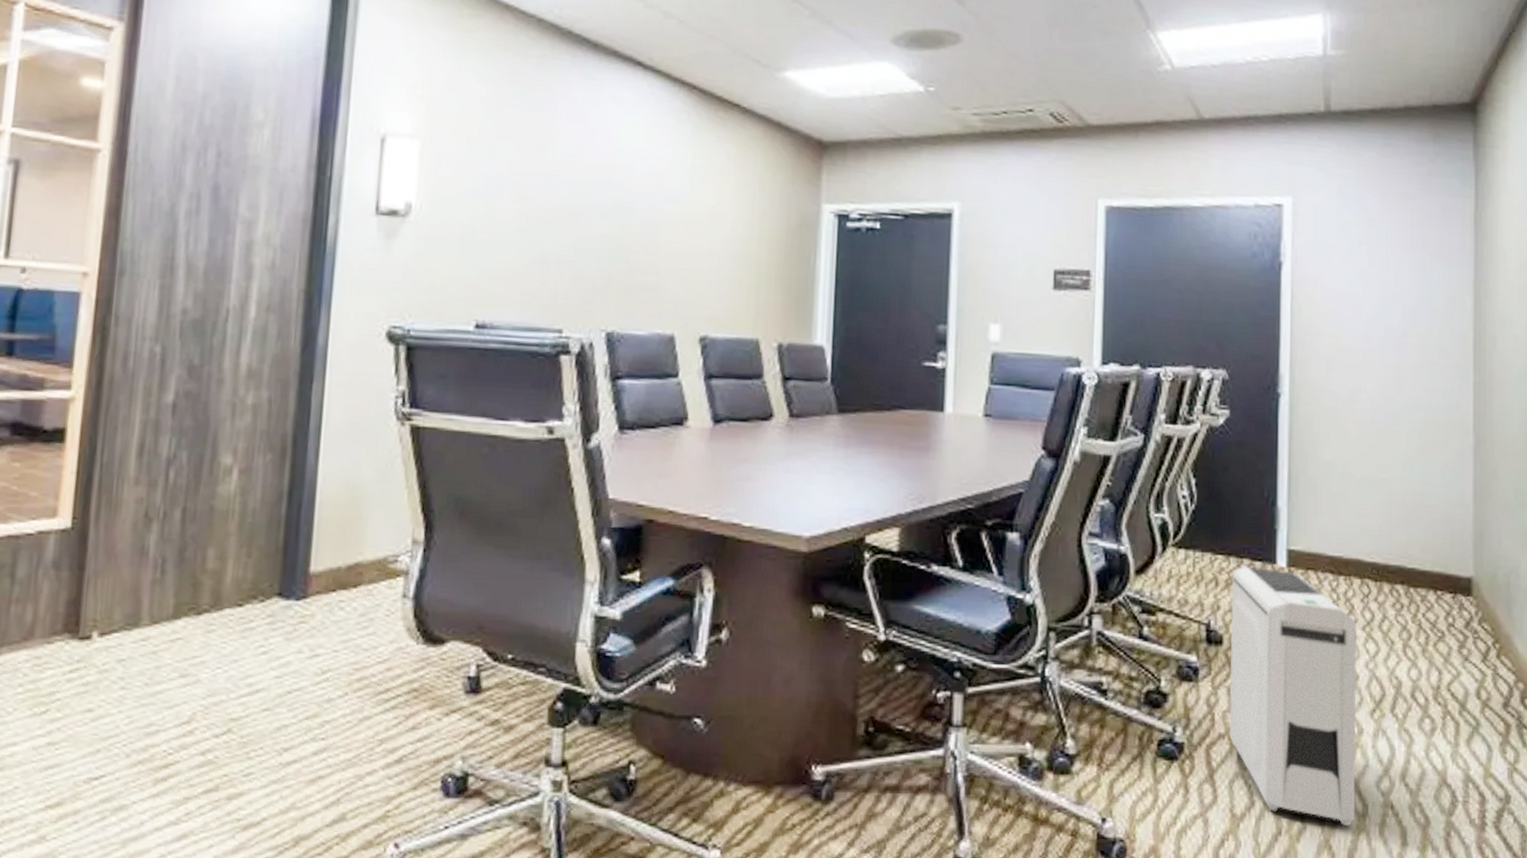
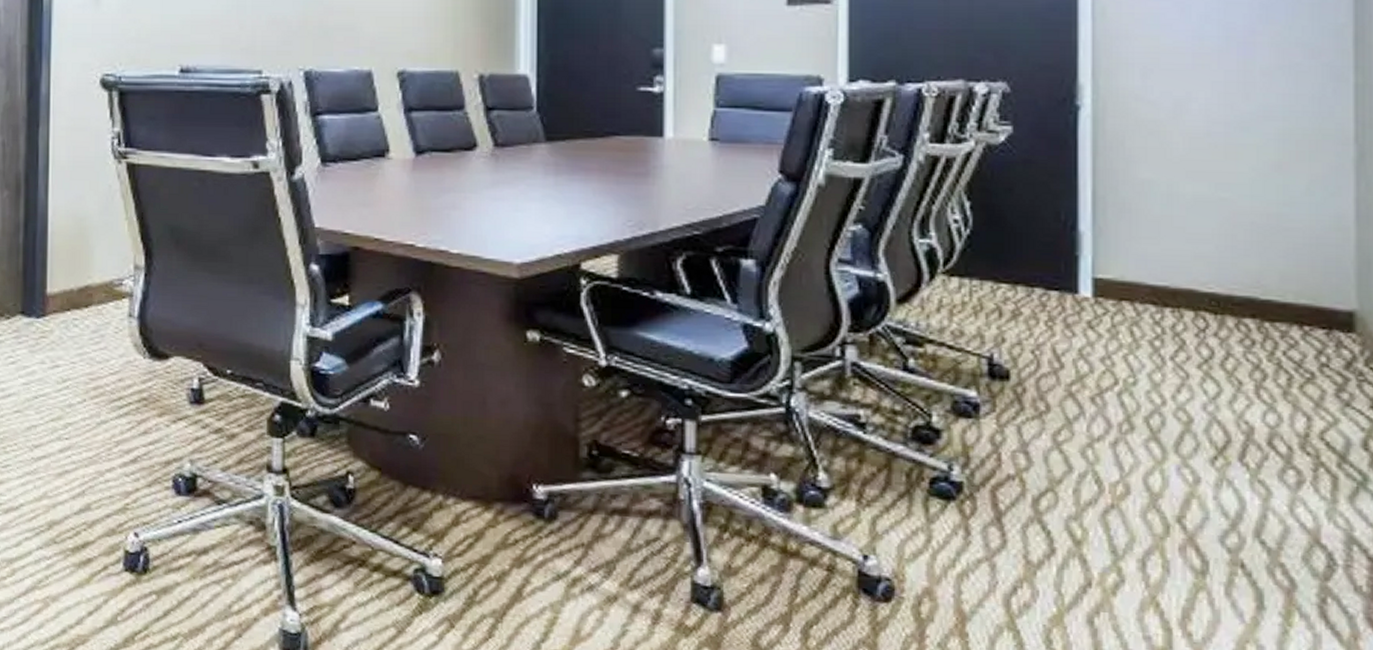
air purifier: present [1229,566,1357,826] -> none [1020,295,1192,583]

